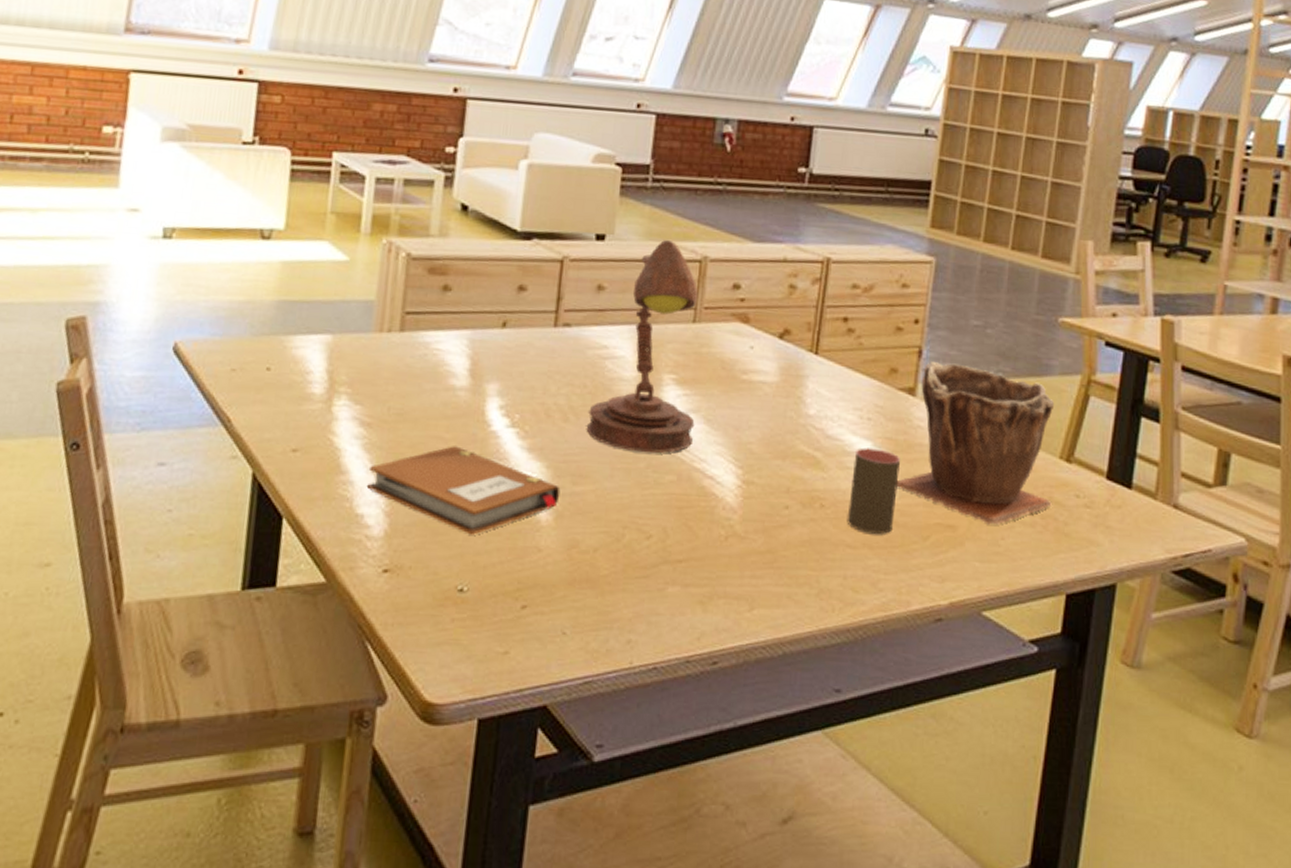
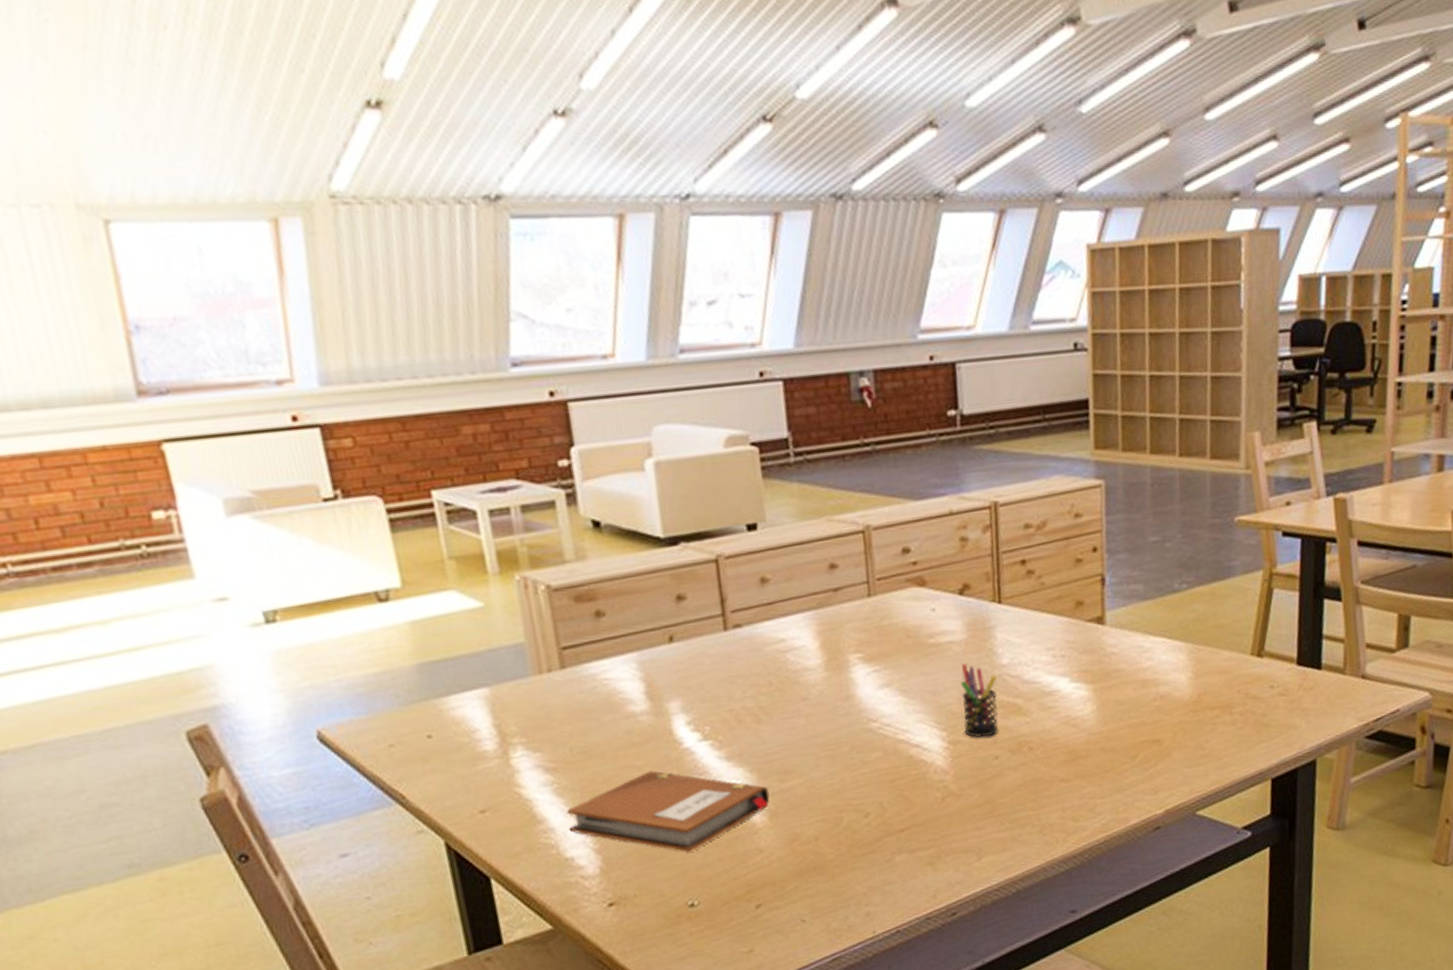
desk lamp: present [586,239,699,453] -> none [780,515,892,738]
pen holder: none [759,406,802,484] -> present [961,663,999,738]
cup: present [847,447,900,534] -> none [1054,682,1102,765]
plant pot: present [896,362,1055,525] -> none [1098,584,1249,732]

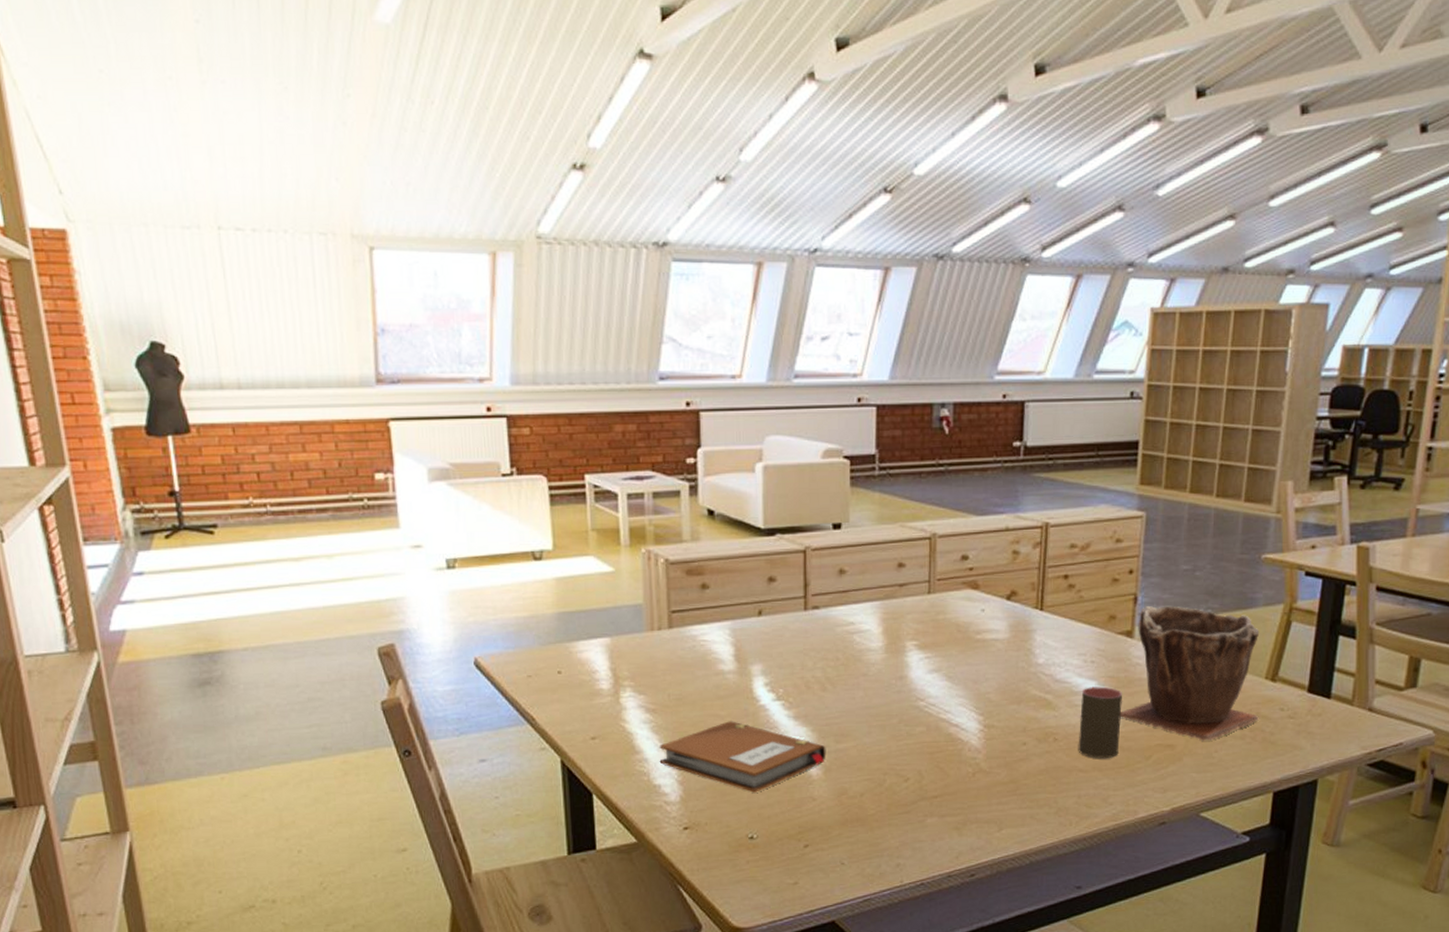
pen holder: present [961,663,999,738] -> none [998,659,1033,725]
cup: none [1054,682,1102,765] -> present [1078,686,1122,758]
plant pot: none [1098,584,1249,732] -> present [1120,606,1260,741]

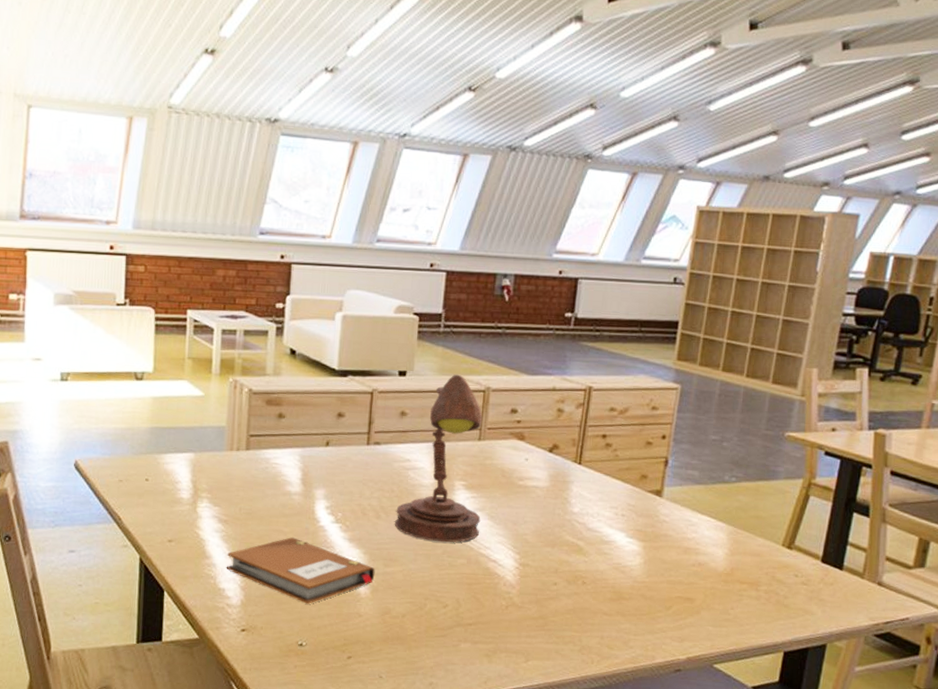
desk lamp: none [842,521,938,711] -> present [394,374,483,543]
cup: present [1078,686,1122,758] -> none [604,538,648,605]
plant pot: present [1120,606,1260,741] -> none [644,469,779,598]

